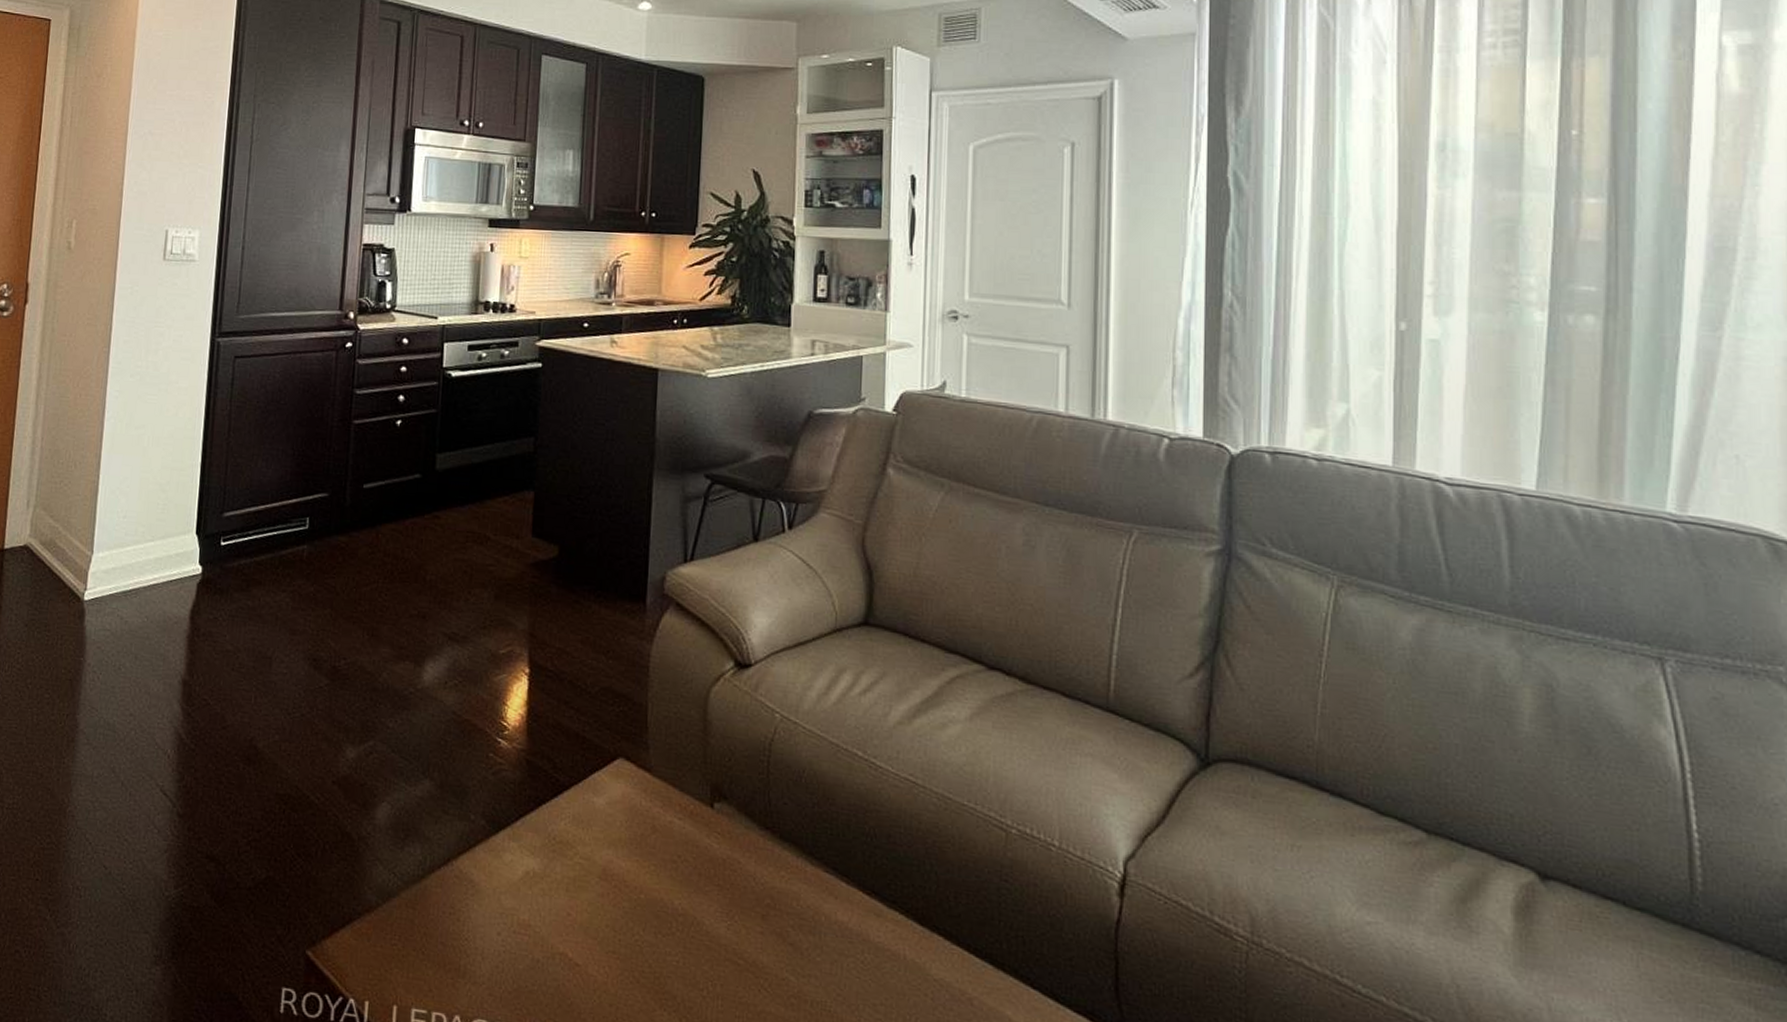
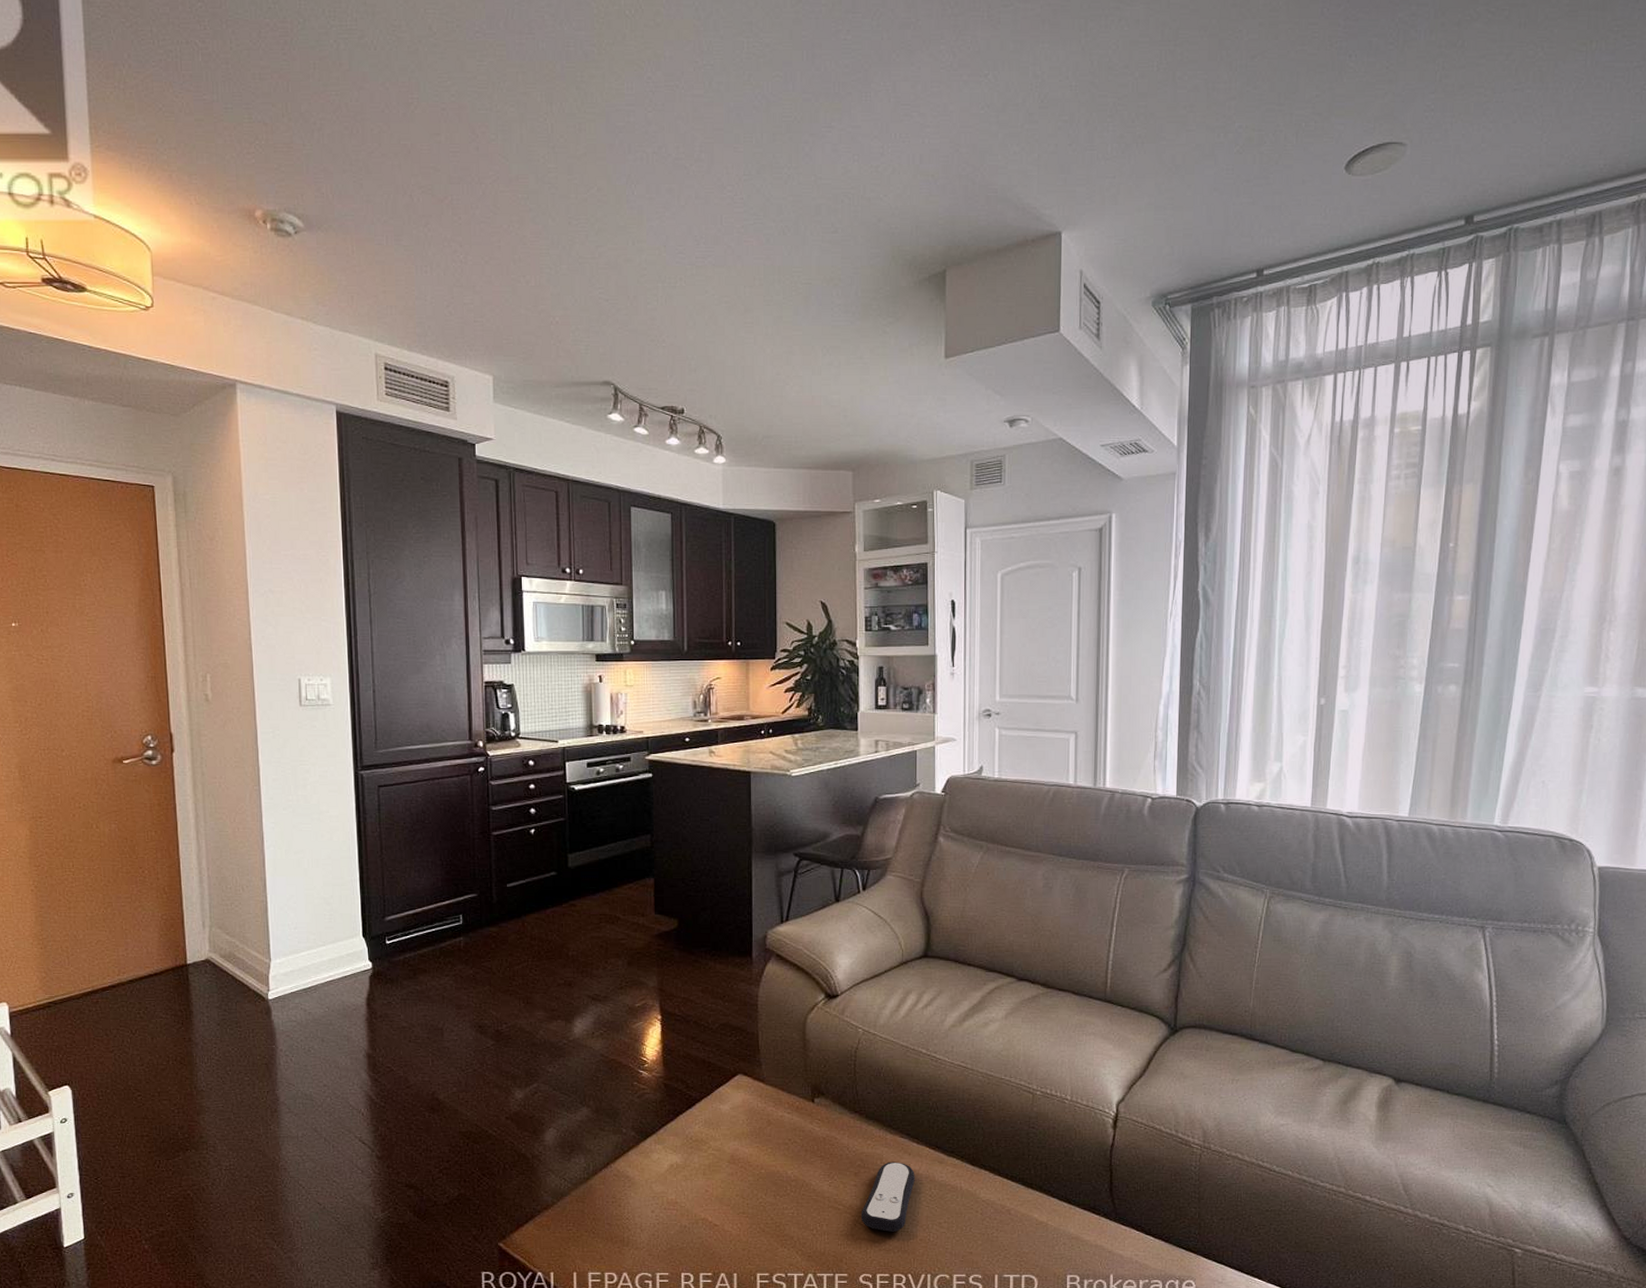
remote control: none [767,905,842,1009] -> present [860,1162,915,1232]

